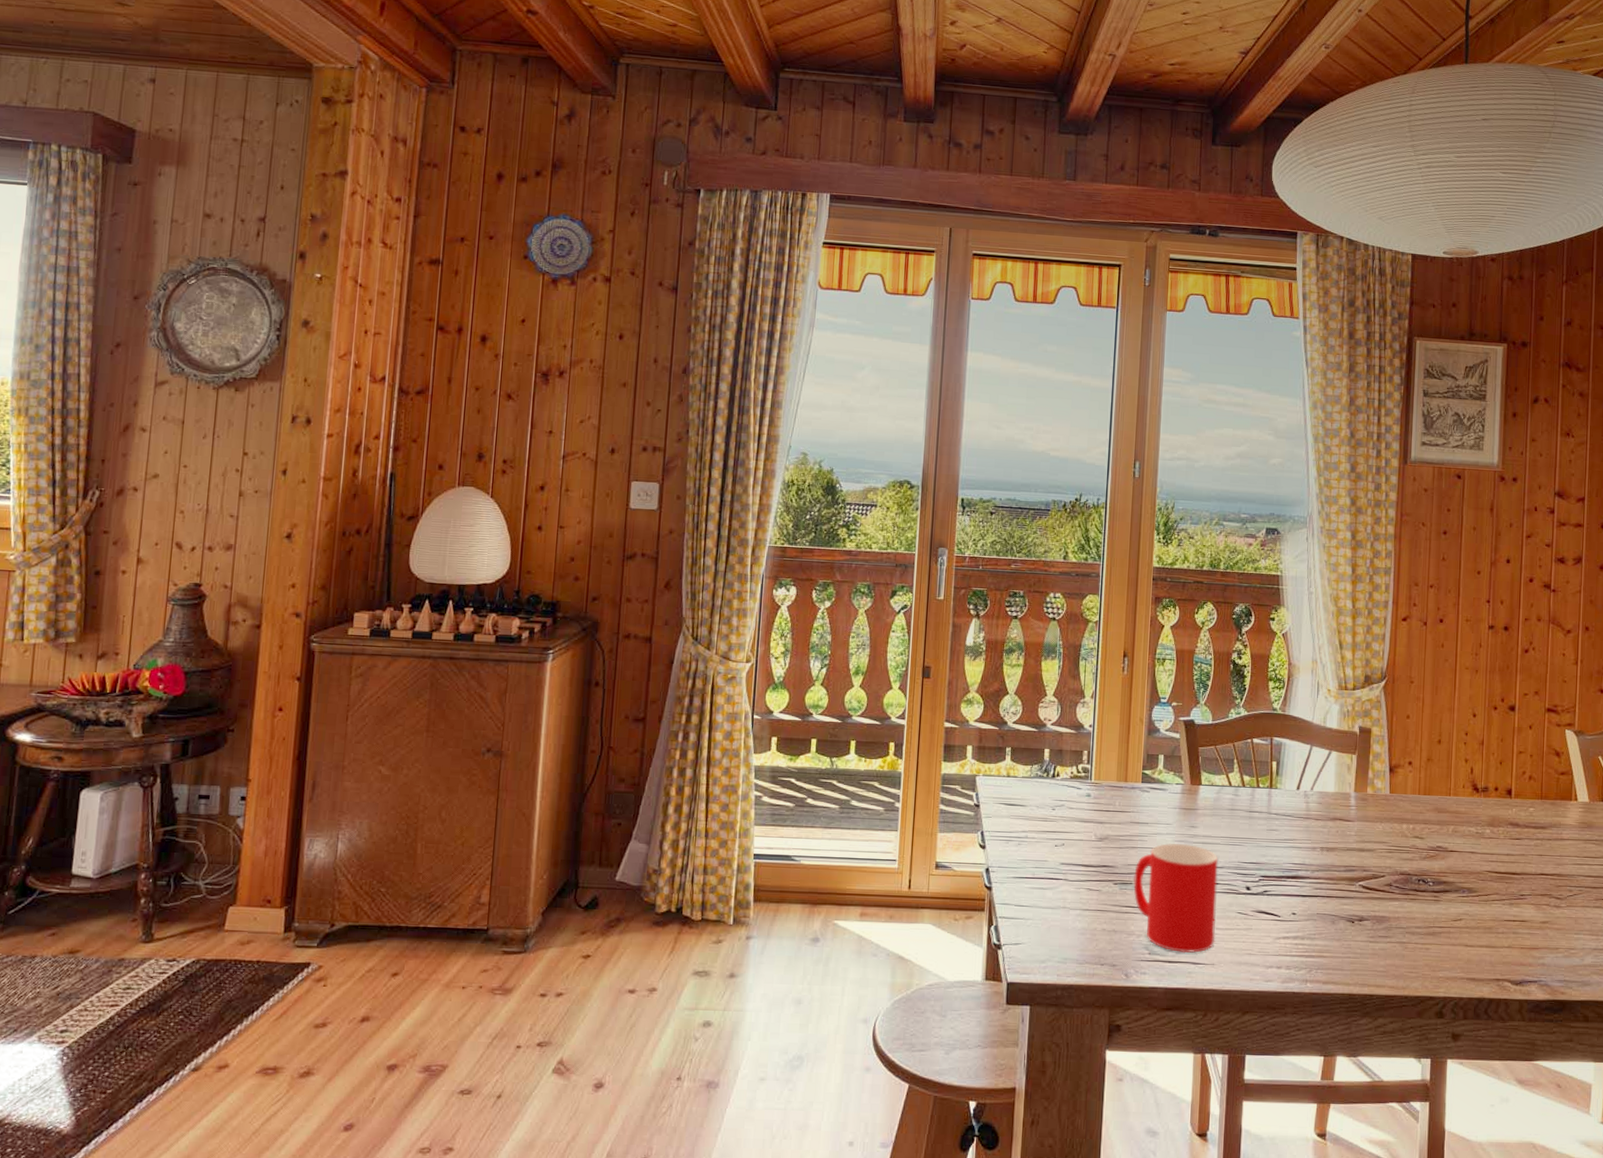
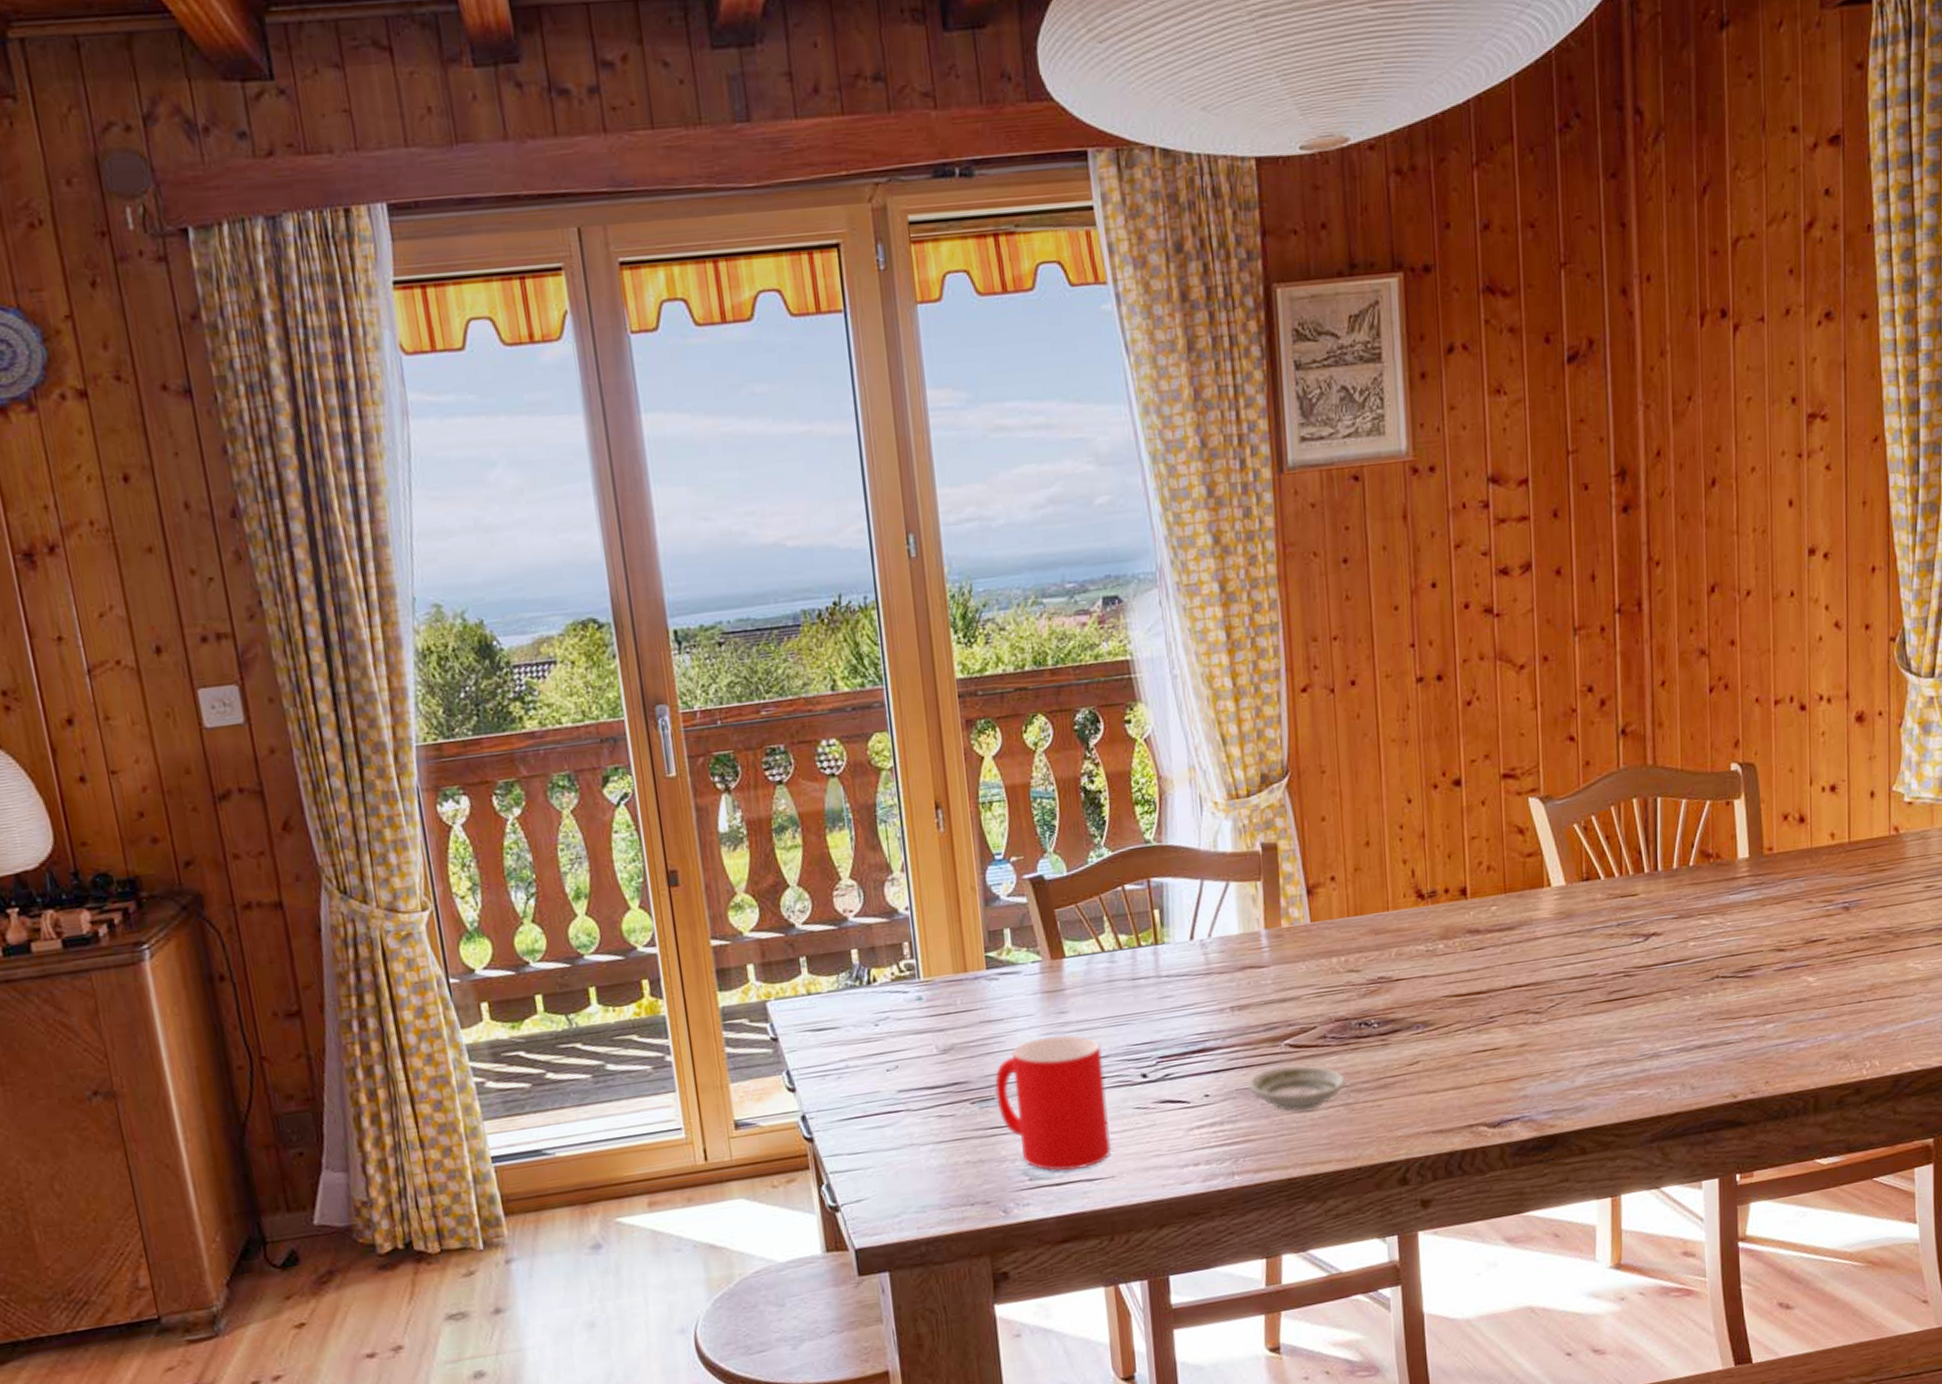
saucer: none [1327,902,1403,941] -> present [1248,1065,1346,1111]

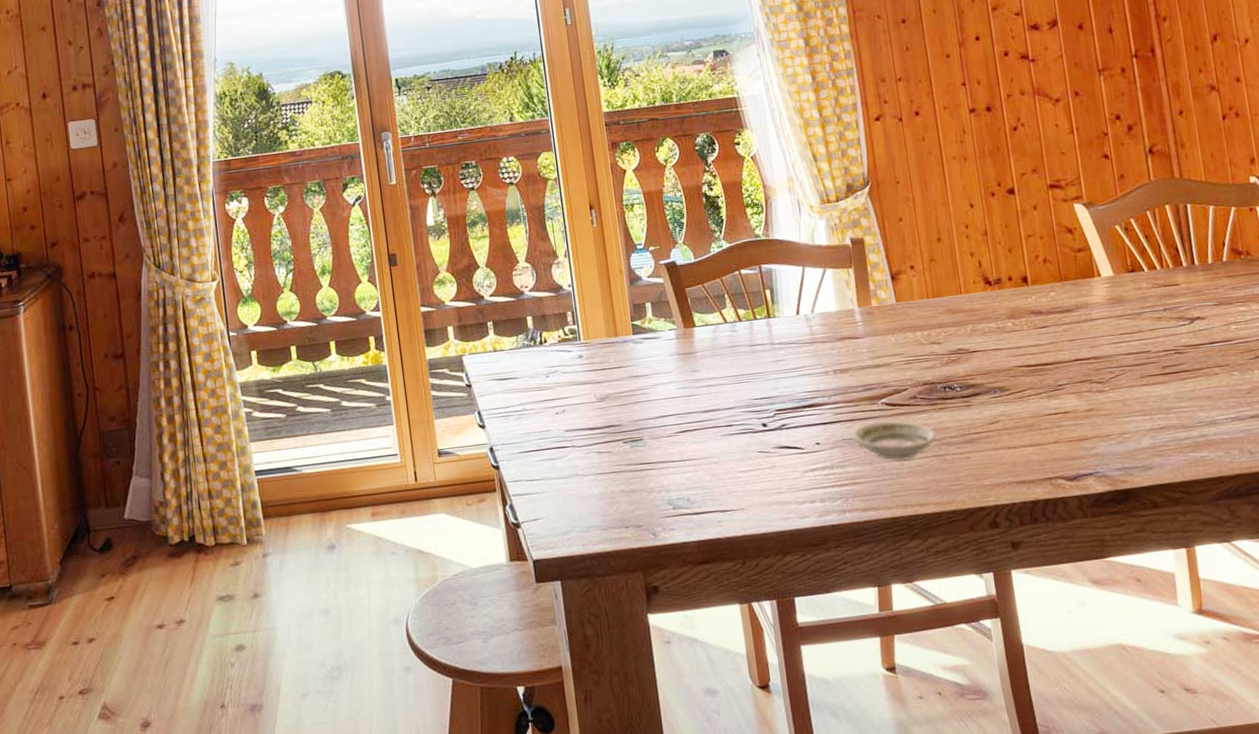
cup: present [995,1035,1112,1171] -> none [642,390,741,503]

